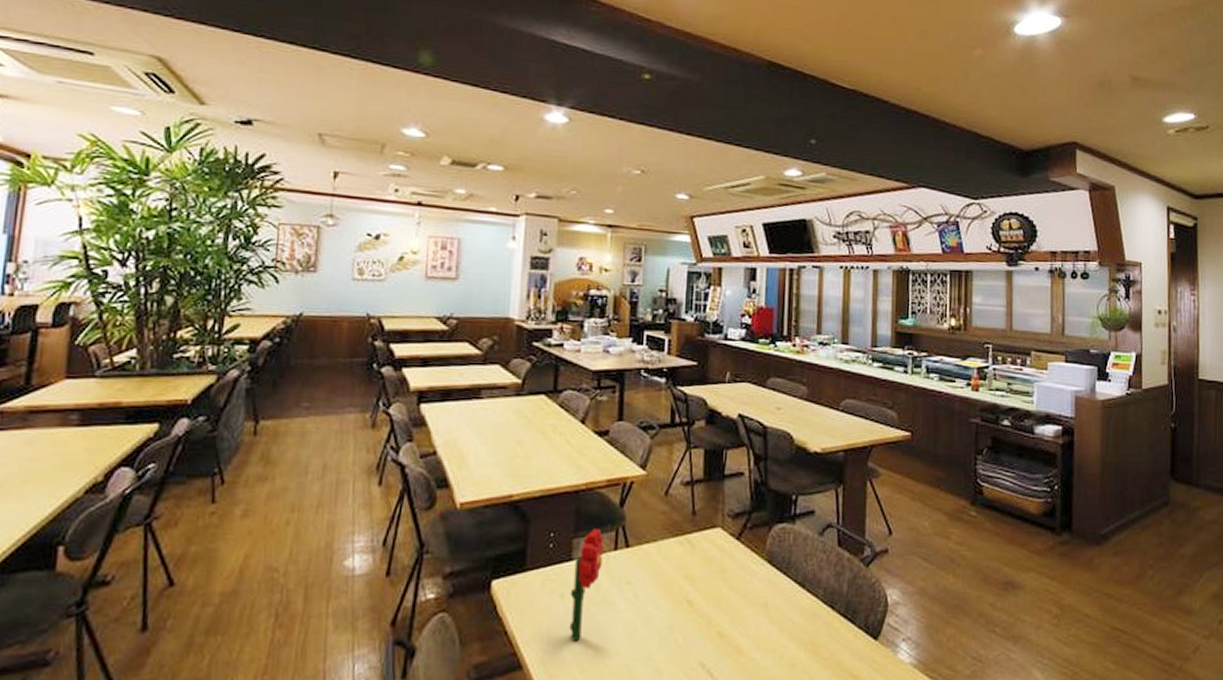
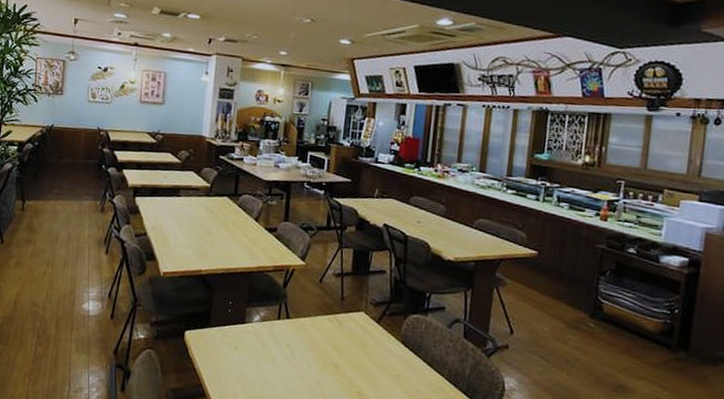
flower: present [569,528,605,642] -> none [241,301,270,383]

